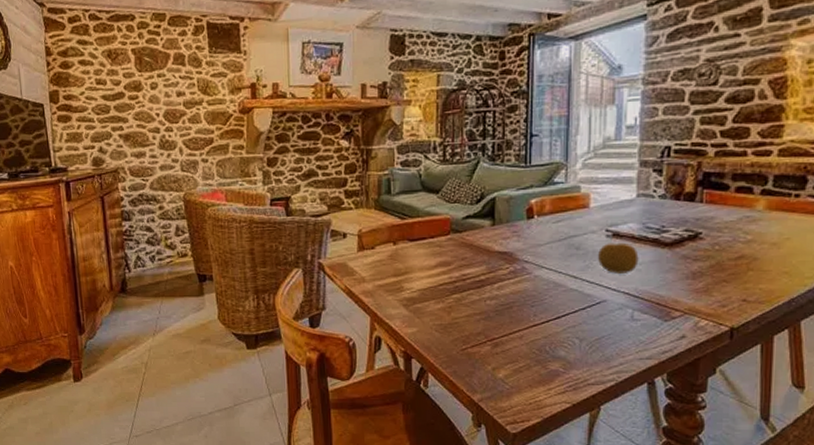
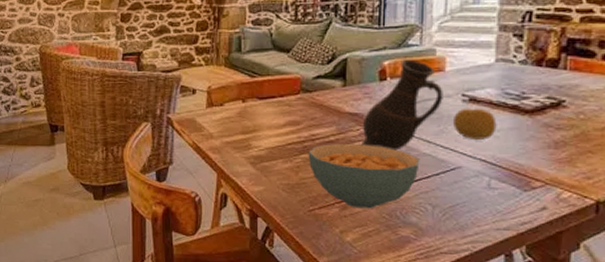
cereal bowl: none [459,281,567,345] -> present [308,143,420,209]
jug: none [511,196,588,287] -> present [361,59,443,151]

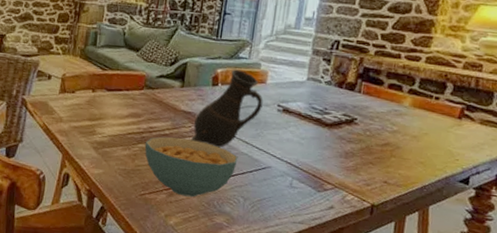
fruit: present [452,108,497,140] -> none [267,116,303,145]

